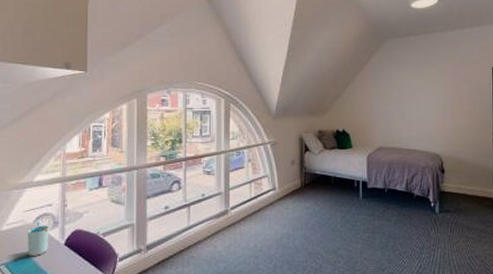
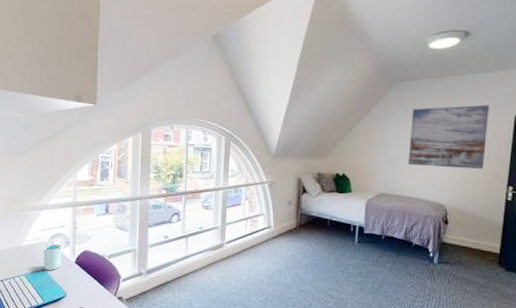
wall art: none [402,58,471,119] -> present [408,105,490,170]

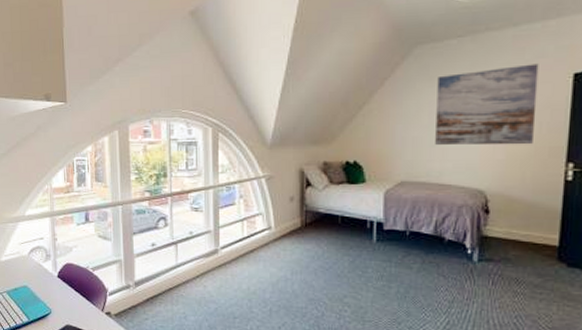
cup: present [43,240,62,271] -> none [23,254,43,287]

